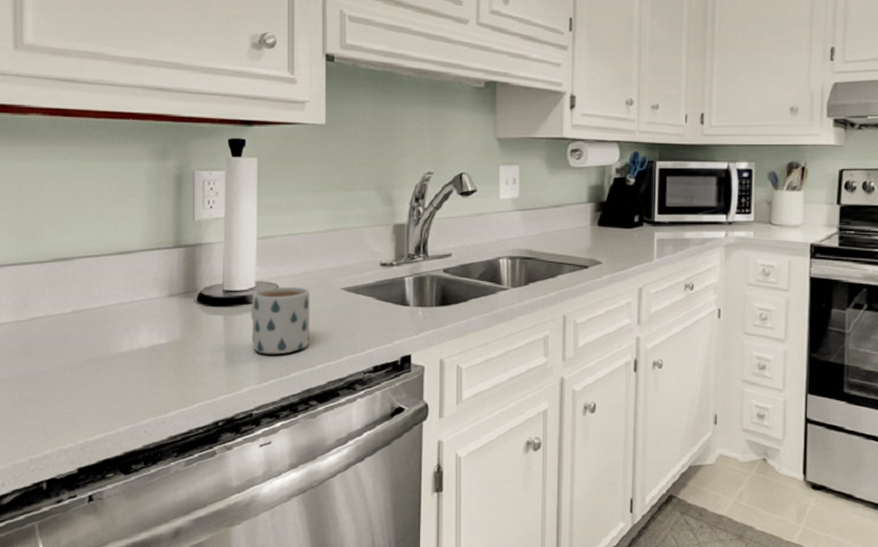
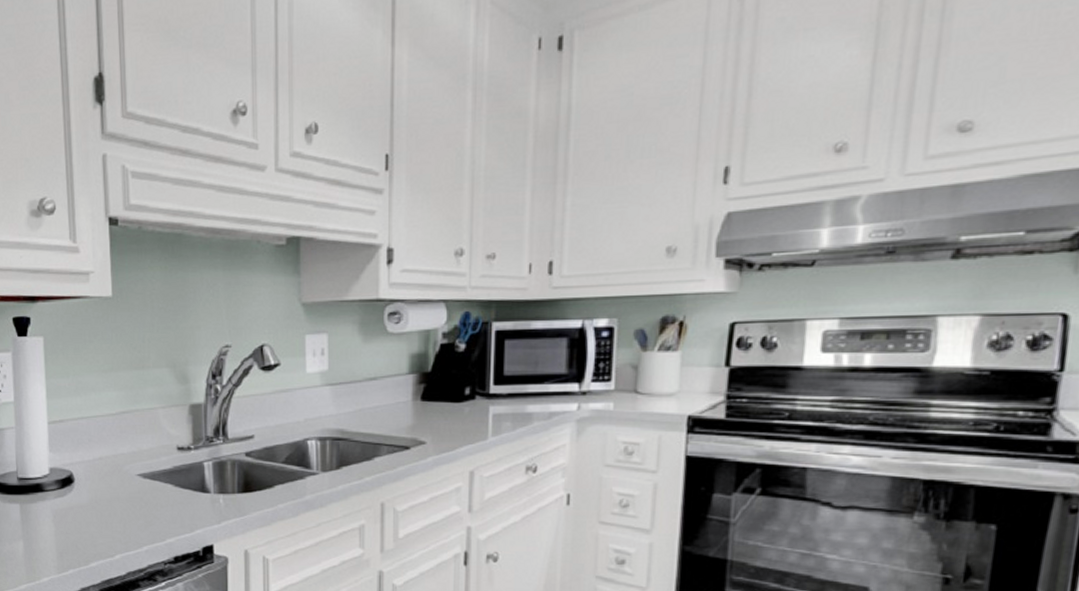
mug: present [250,286,311,355] -> none [45,473,108,544]

